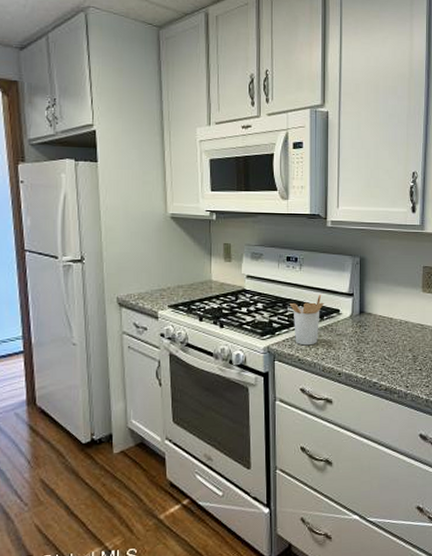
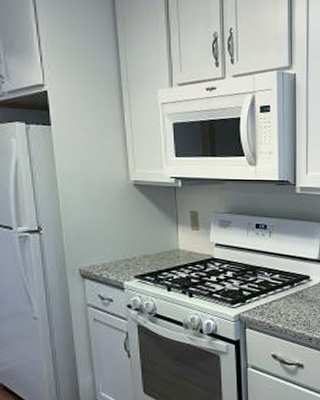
utensil holder: present [290,295,324,346] -> none [260,262,294,313]

